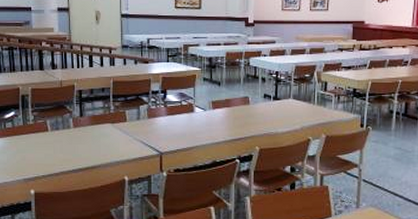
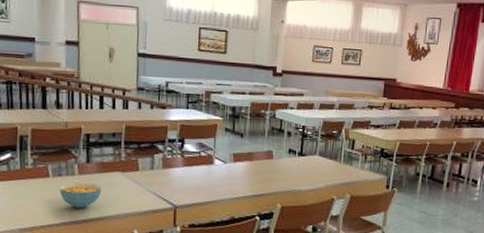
cereal bowl: none [57,135,95,158] -> present [59,182,102,208]

